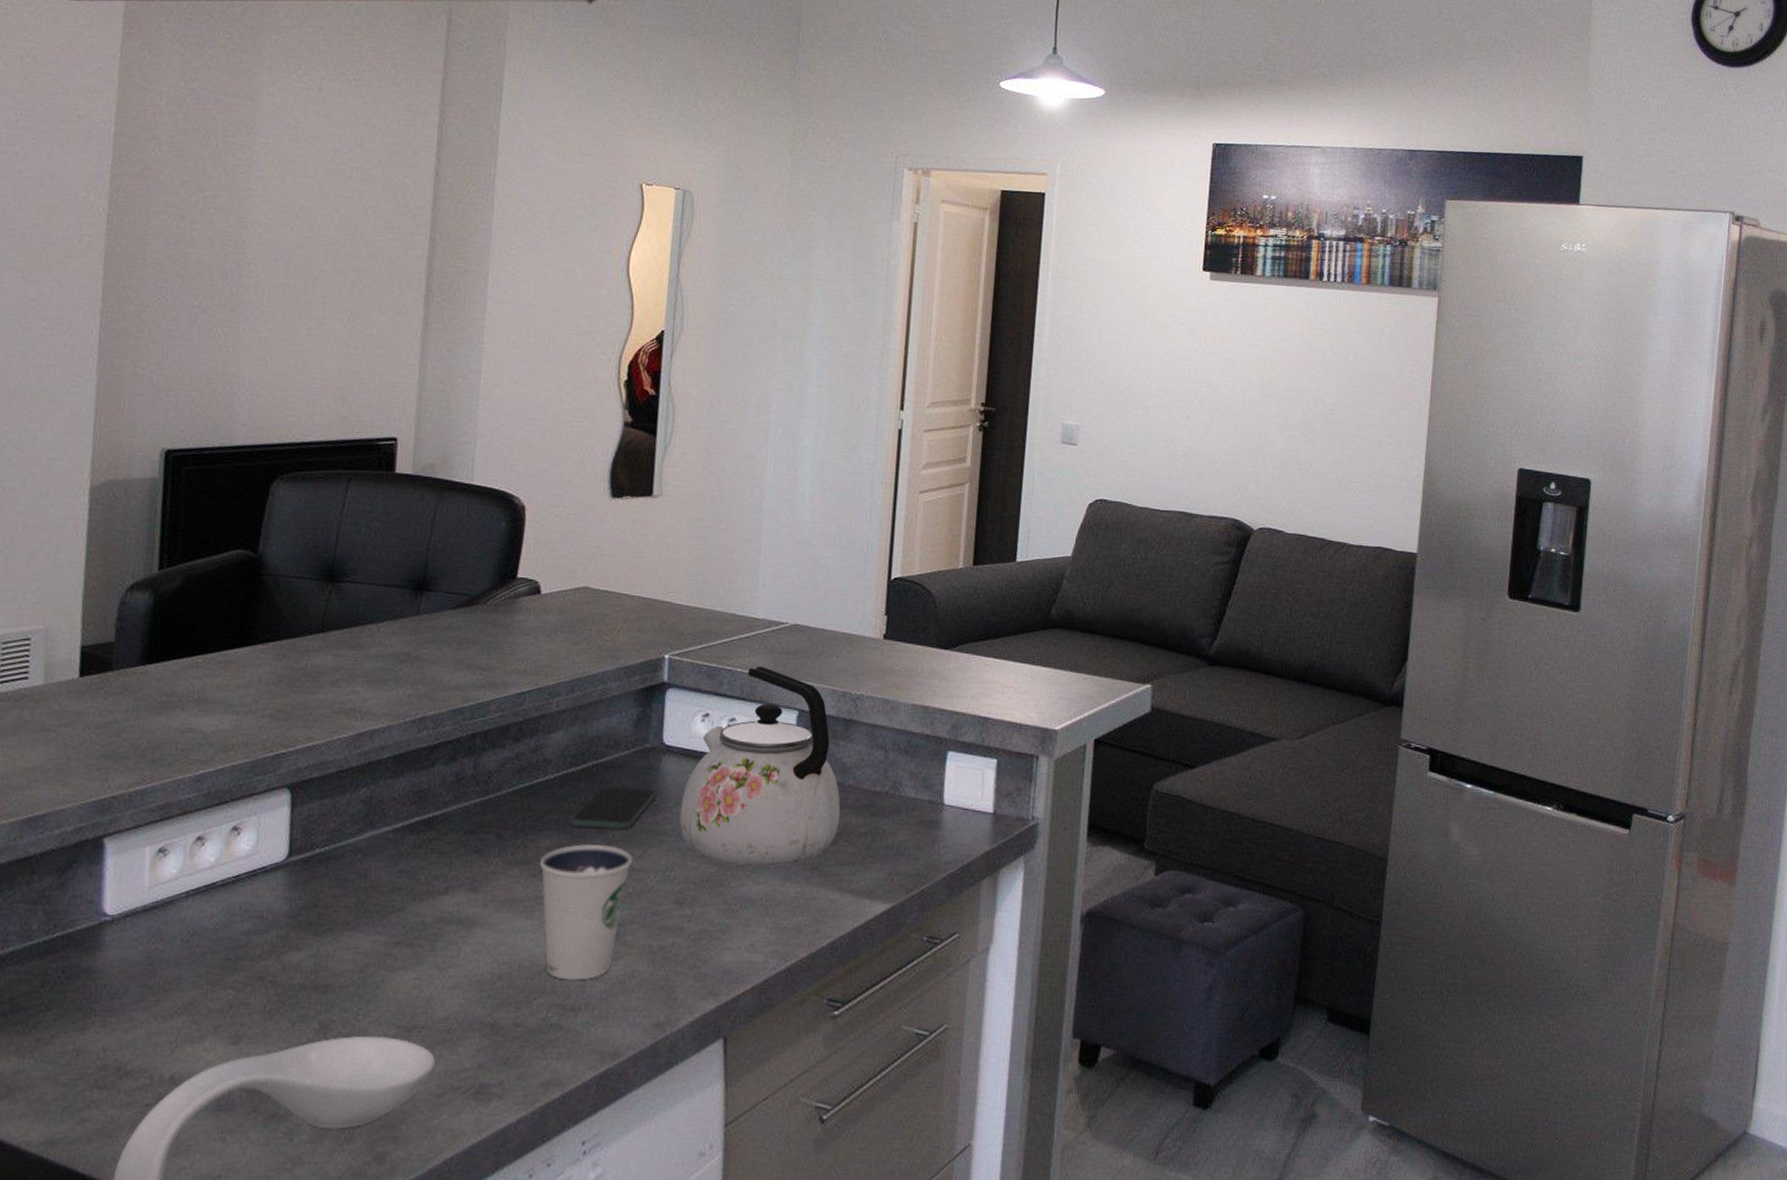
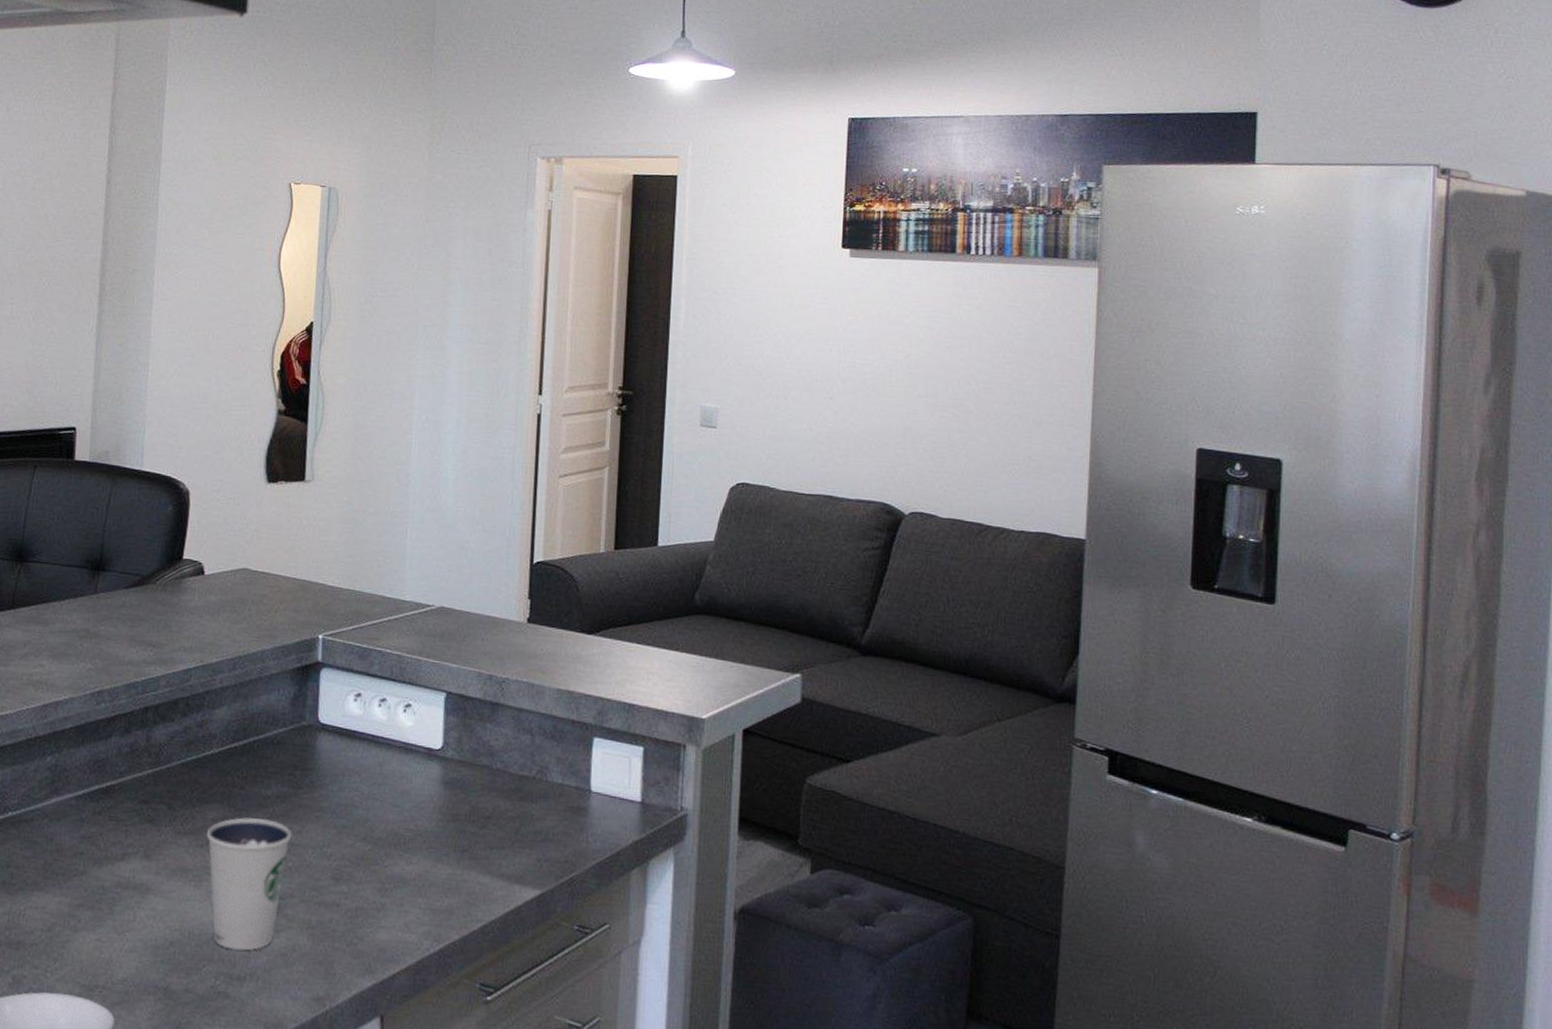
smartphone: present [570,786,656,829] -> none [234,762,313,805]
kettle: present [679,666,841,868] -> none [335,648,489,848]

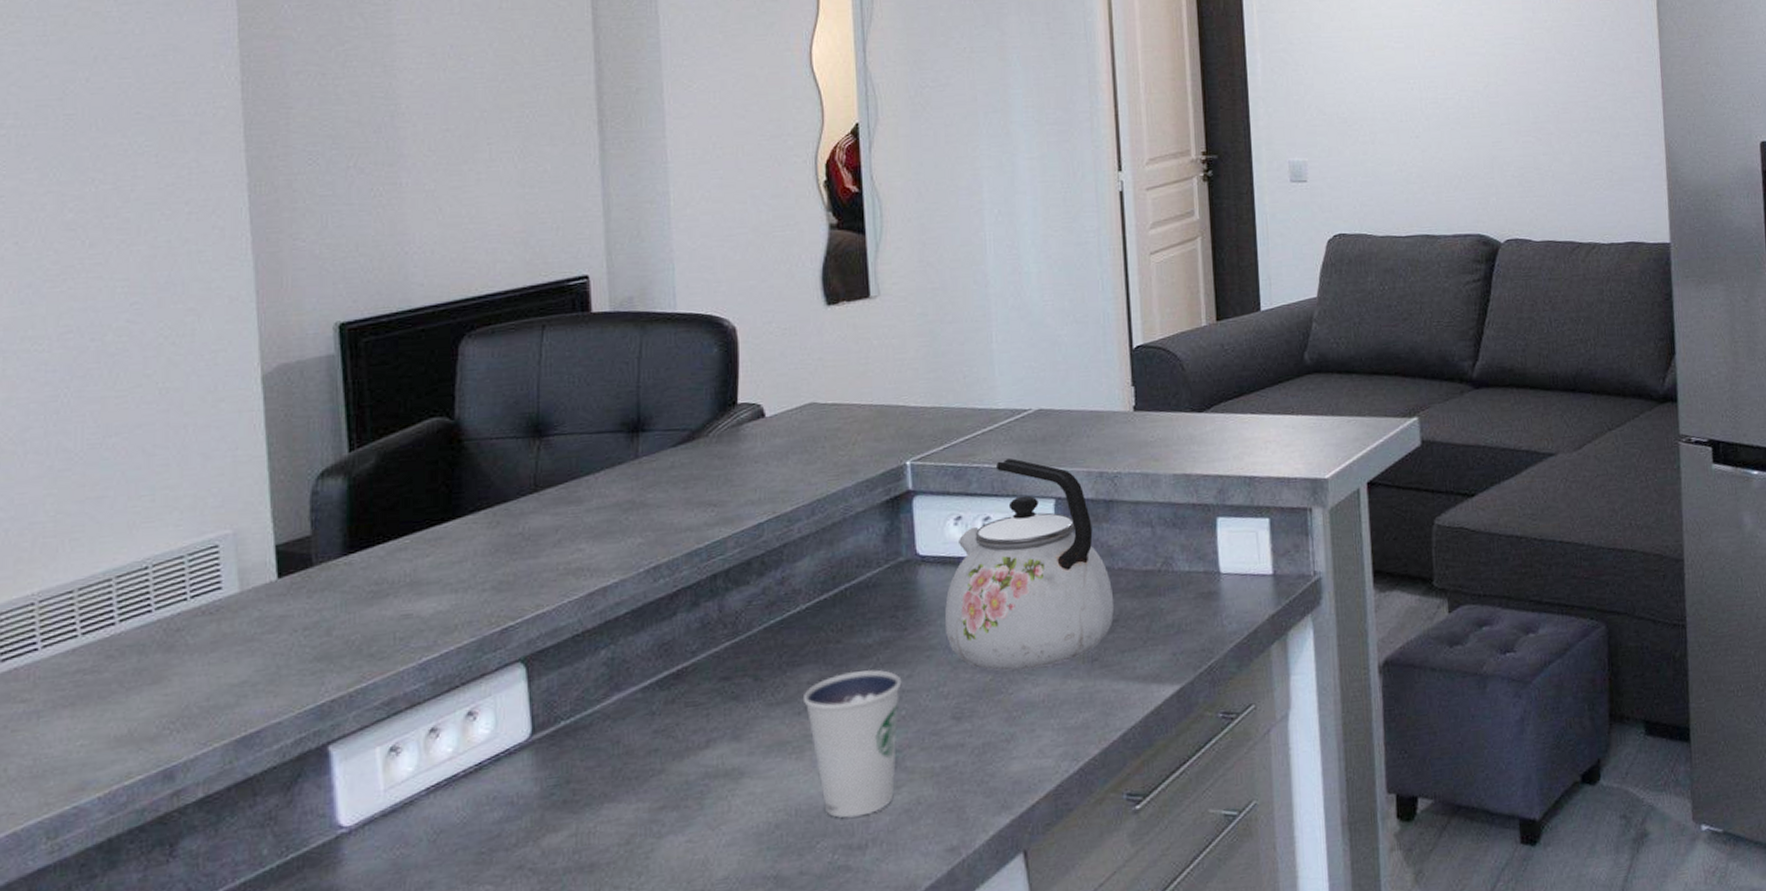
kettle: none [335,648,489,848] -> present [944,458,1115,671]

